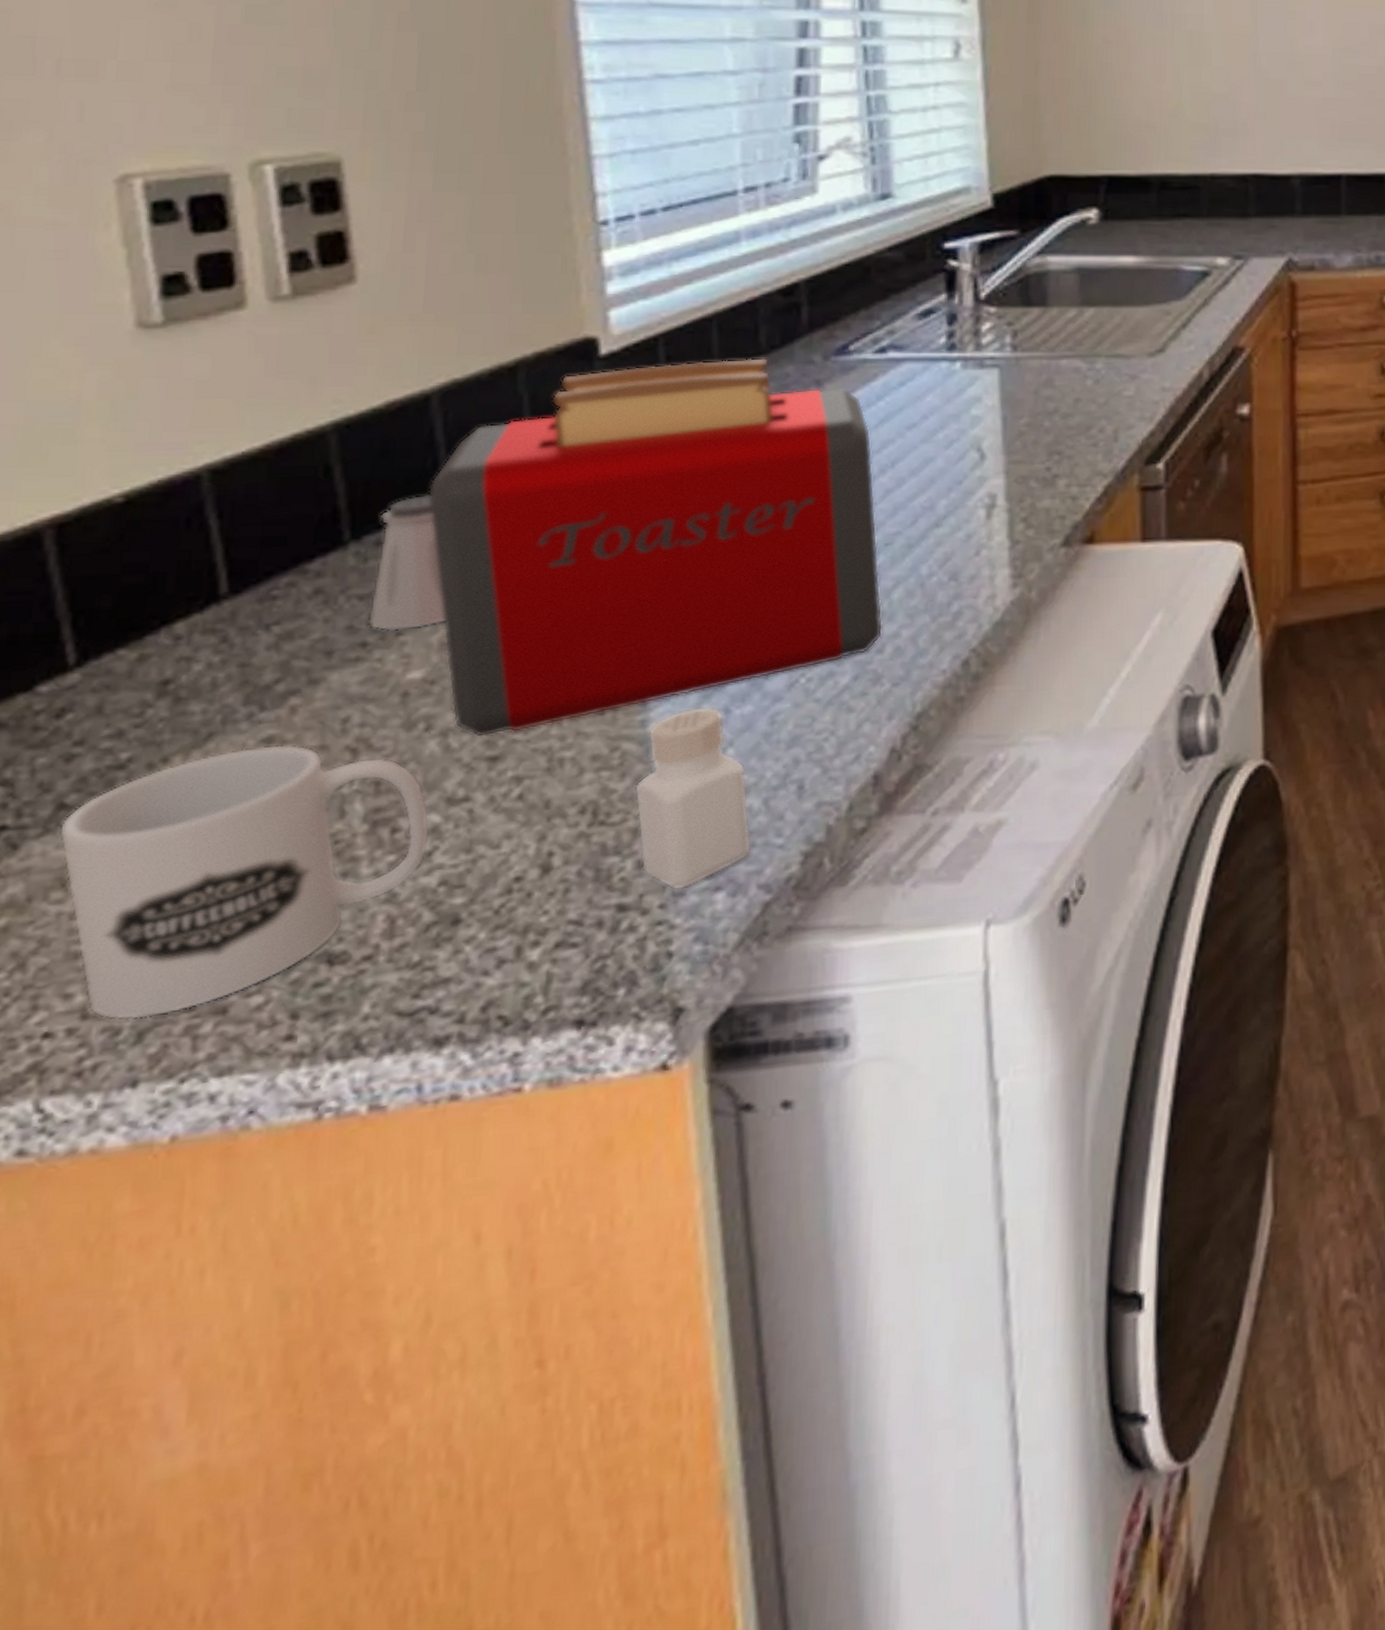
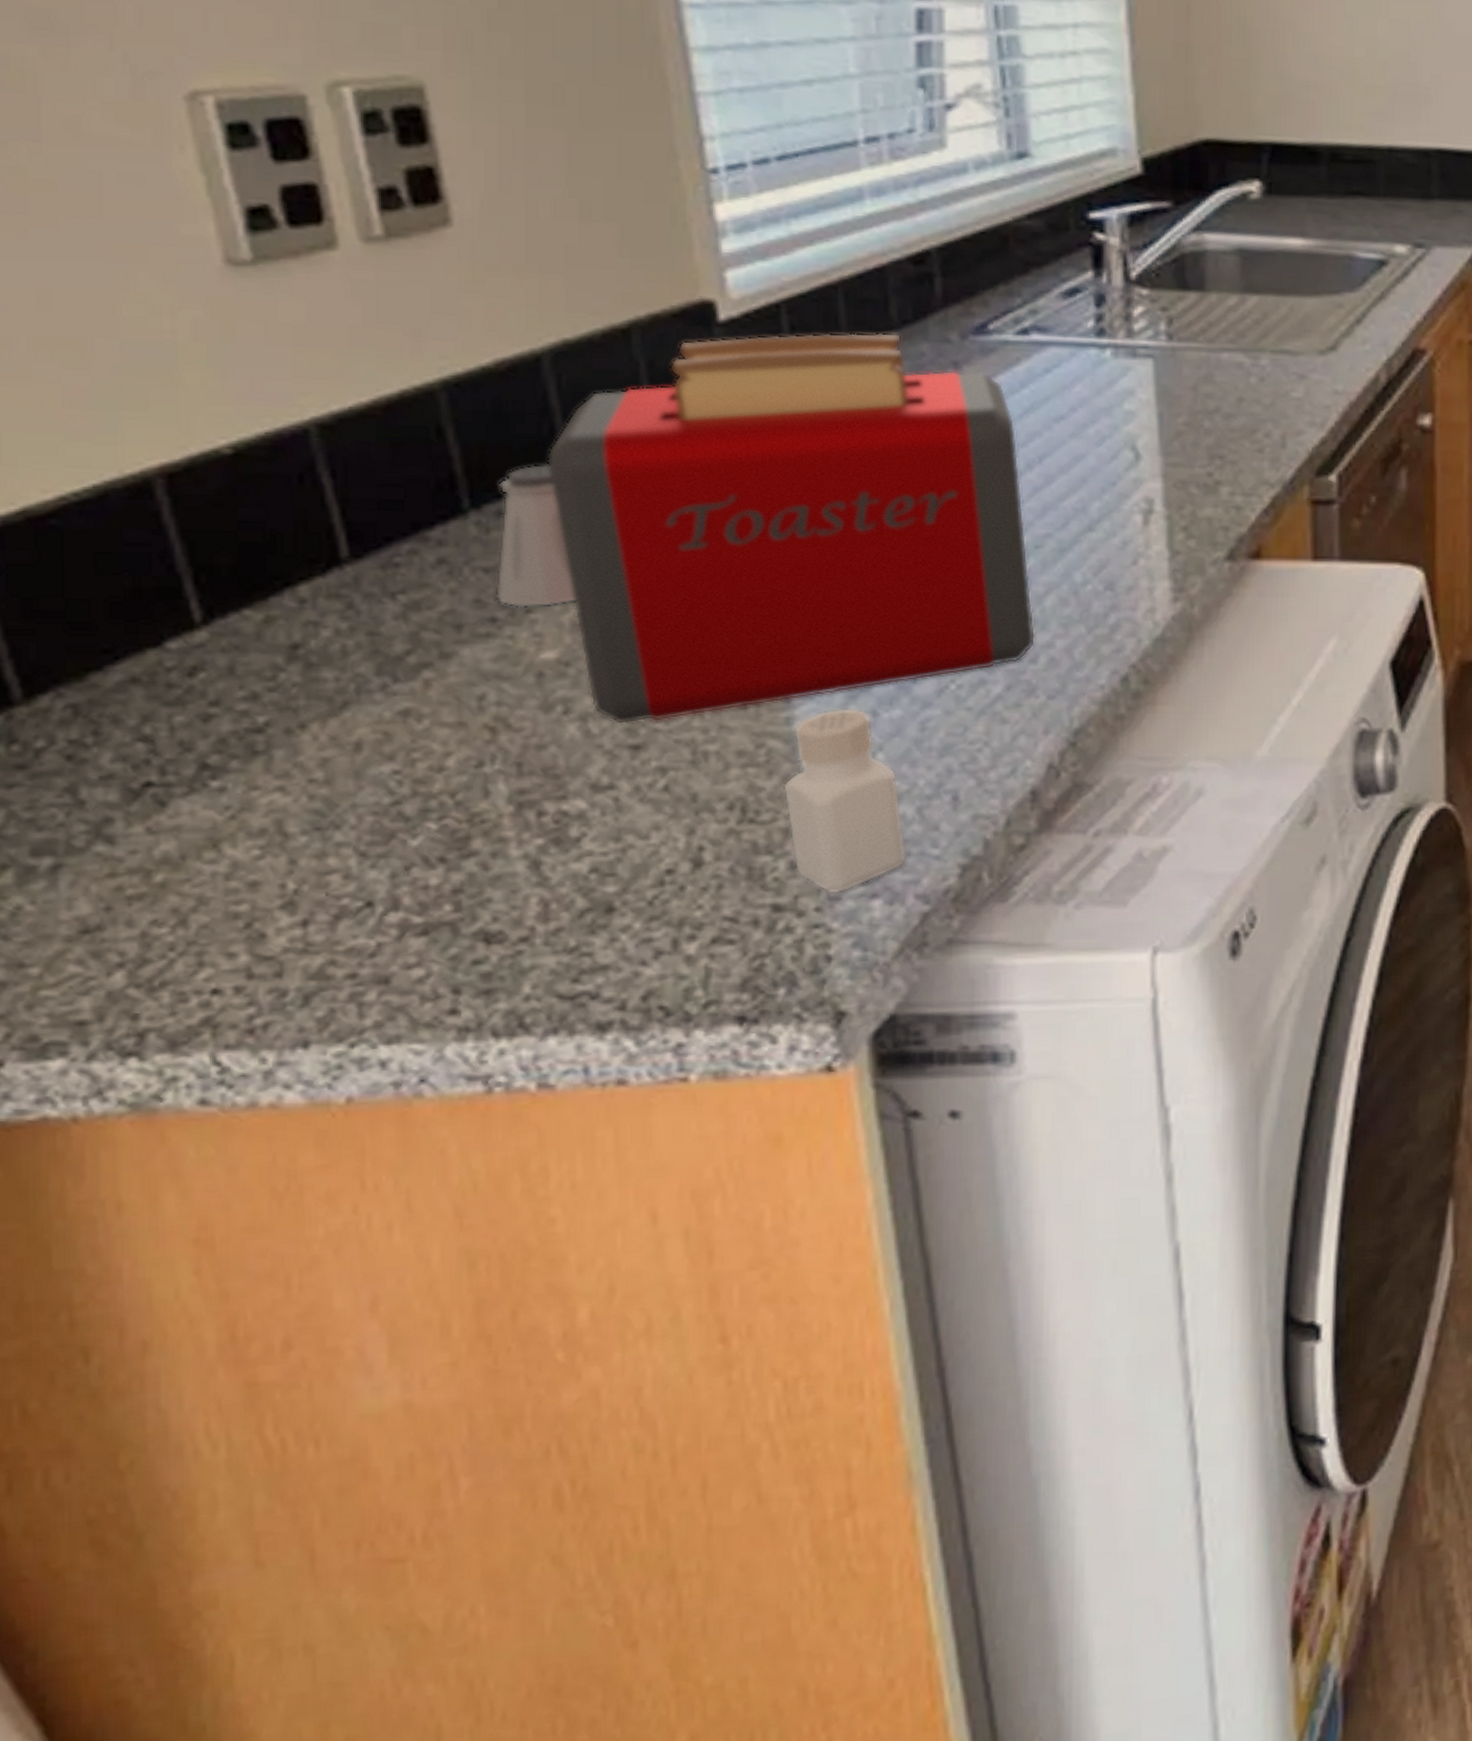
mug: present [58,744,431,1021] -> none [204,719,577,983]

